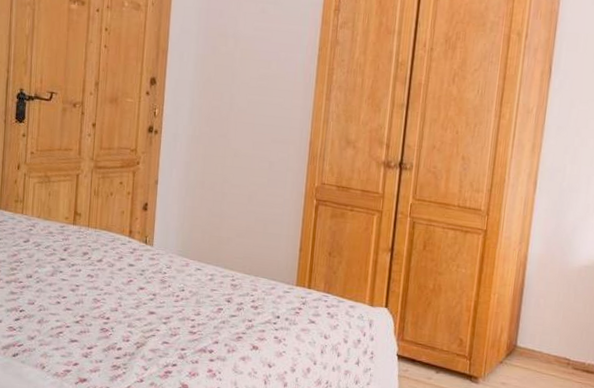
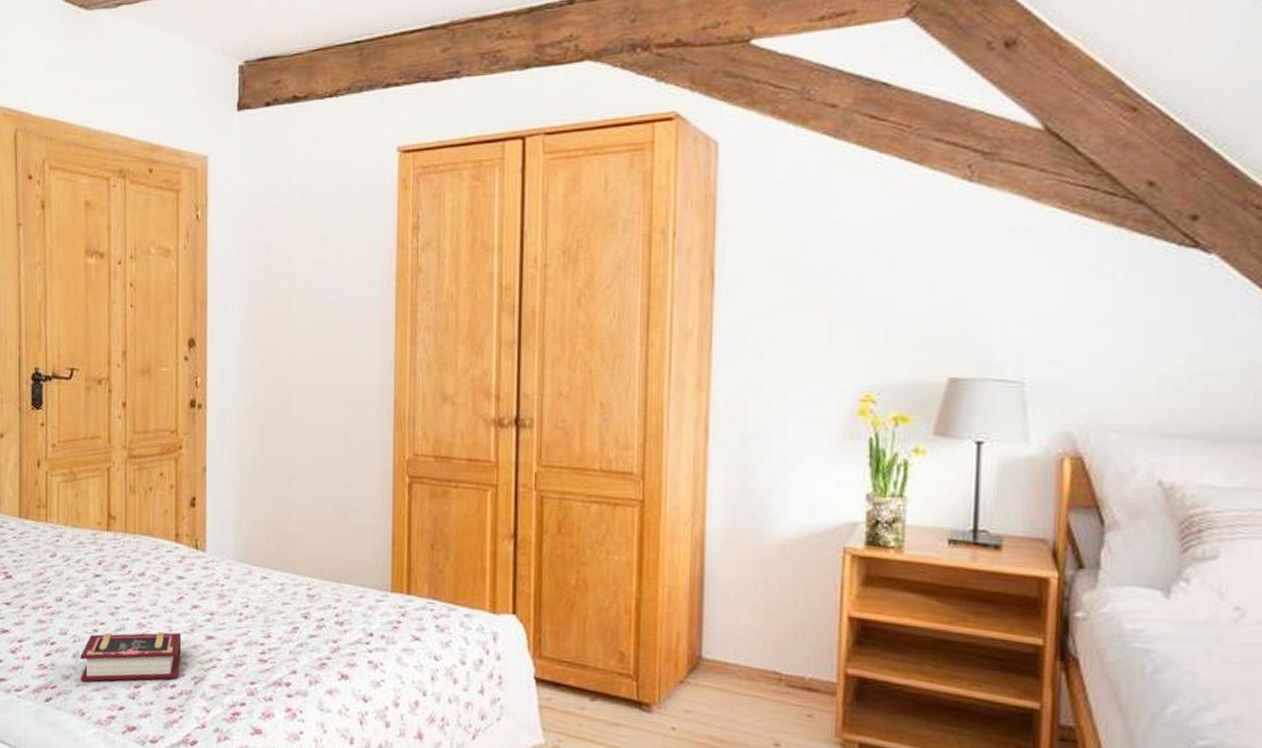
book: none [43,304,129,344] -> present [80,632,182,682]

